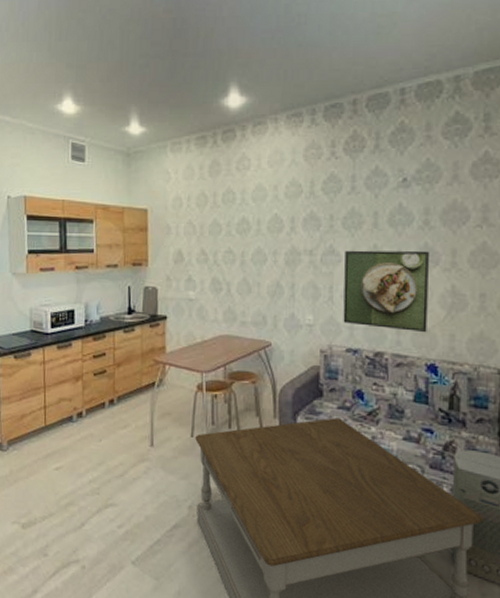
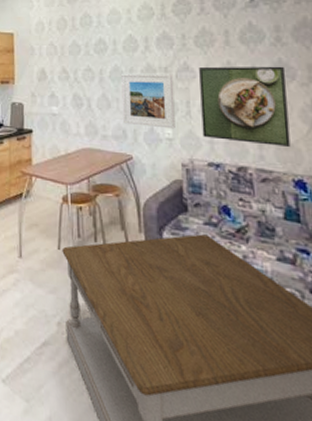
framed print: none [263,256,318,315] -> present [121,73,175,129]

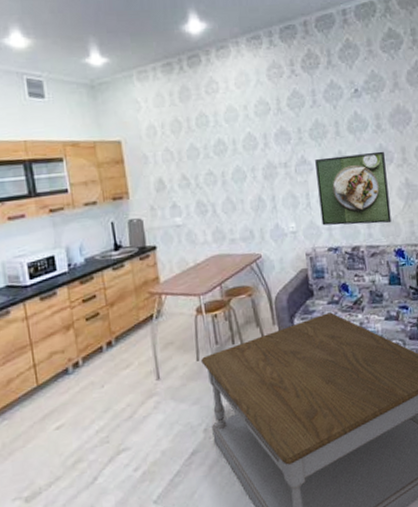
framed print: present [121,73,175,129] -> none [244,169,298,224]

